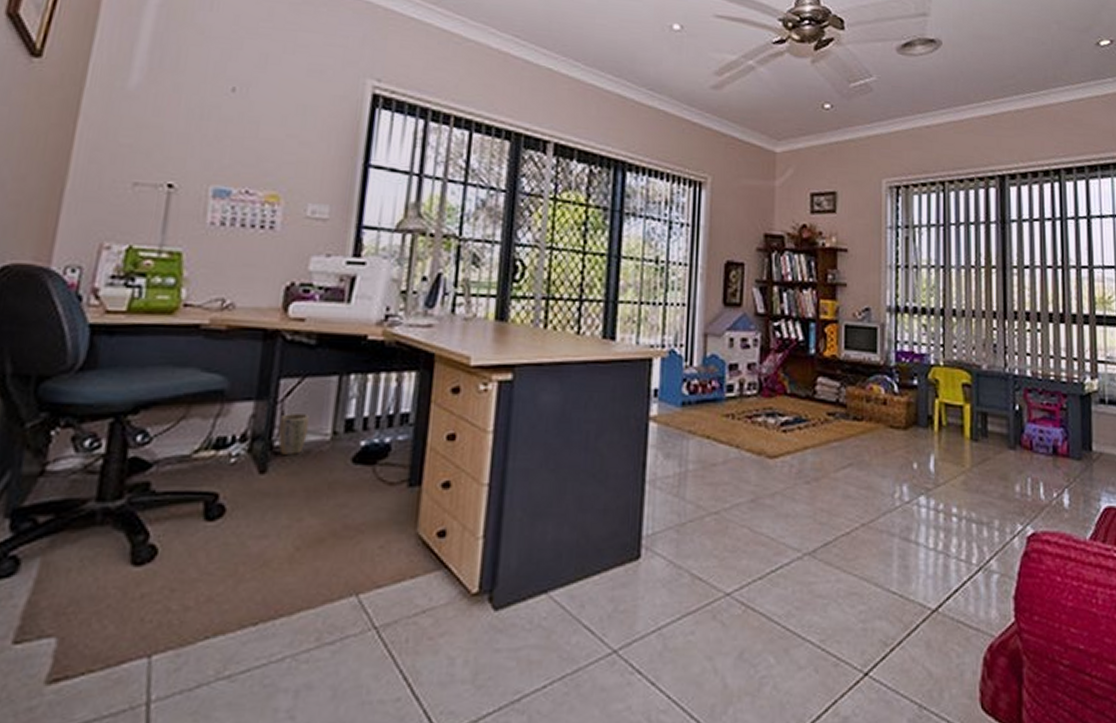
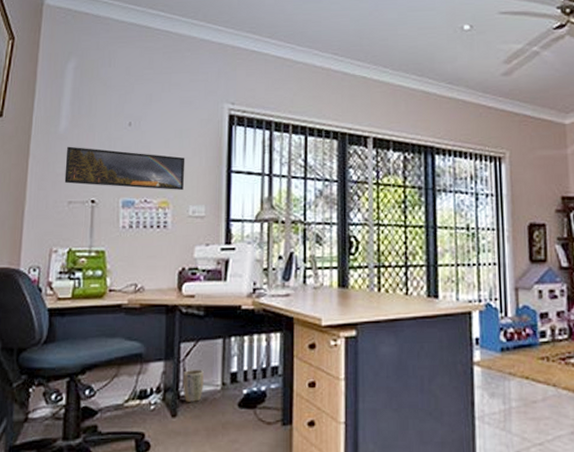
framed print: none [129,109,308,184] -> present [64,146,185,191]

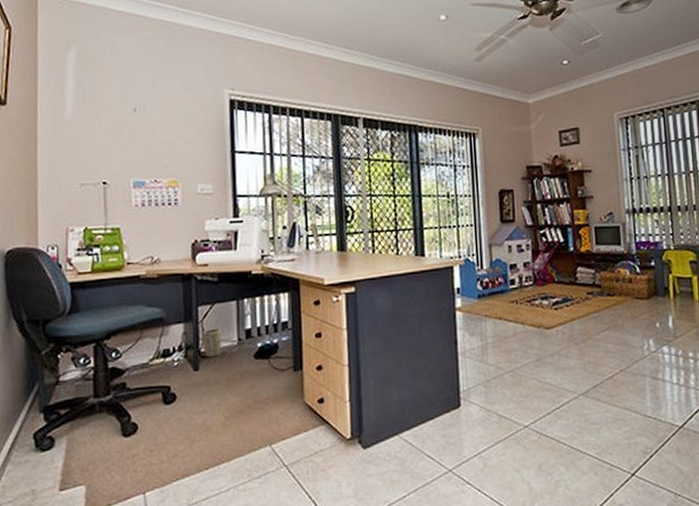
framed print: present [64,146,185,191] -> none [74,132,192,171]

